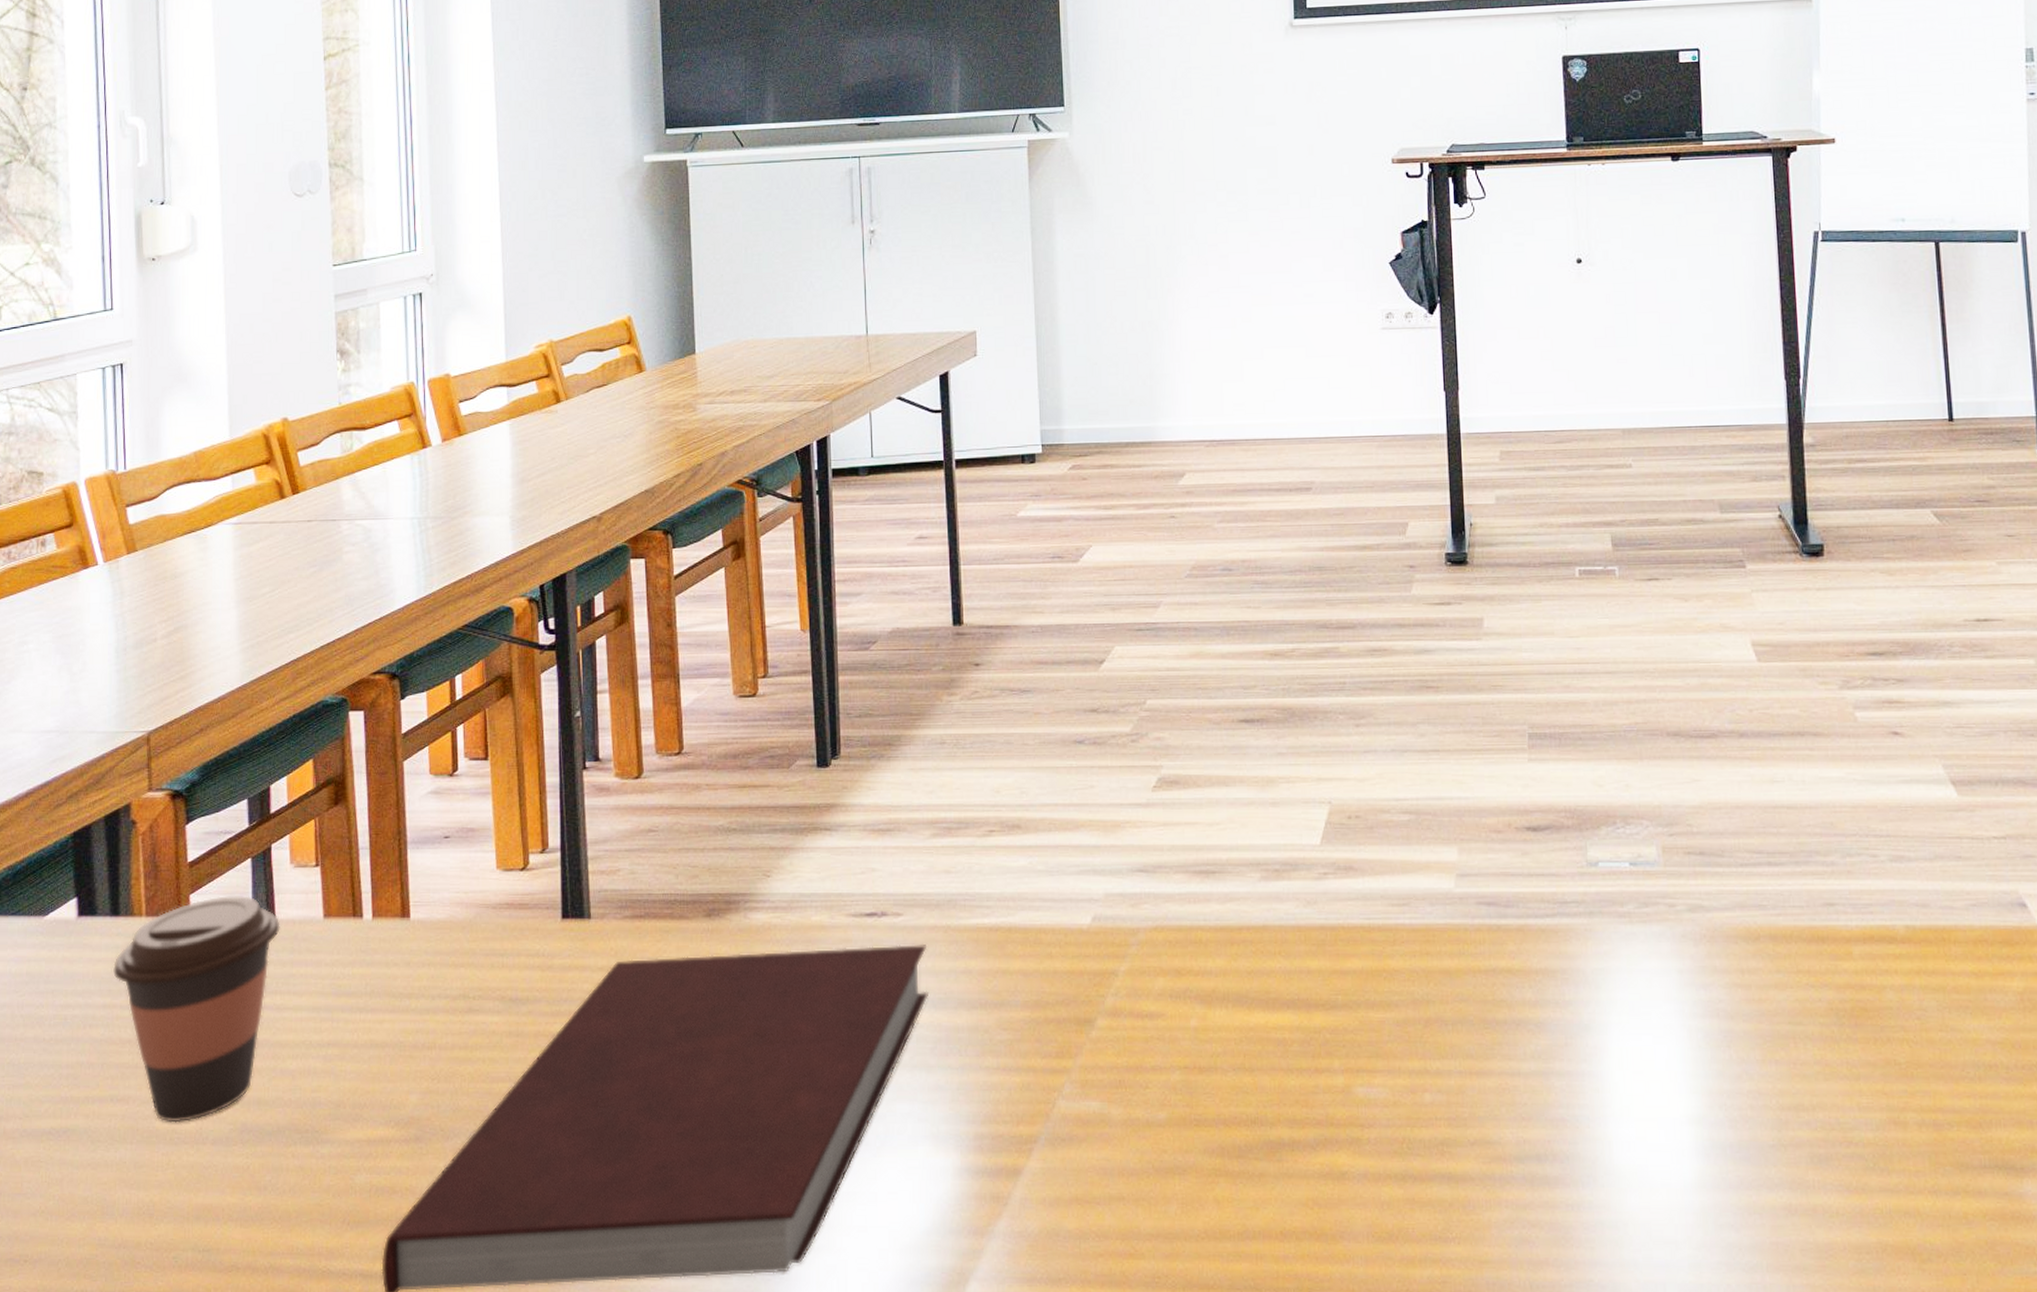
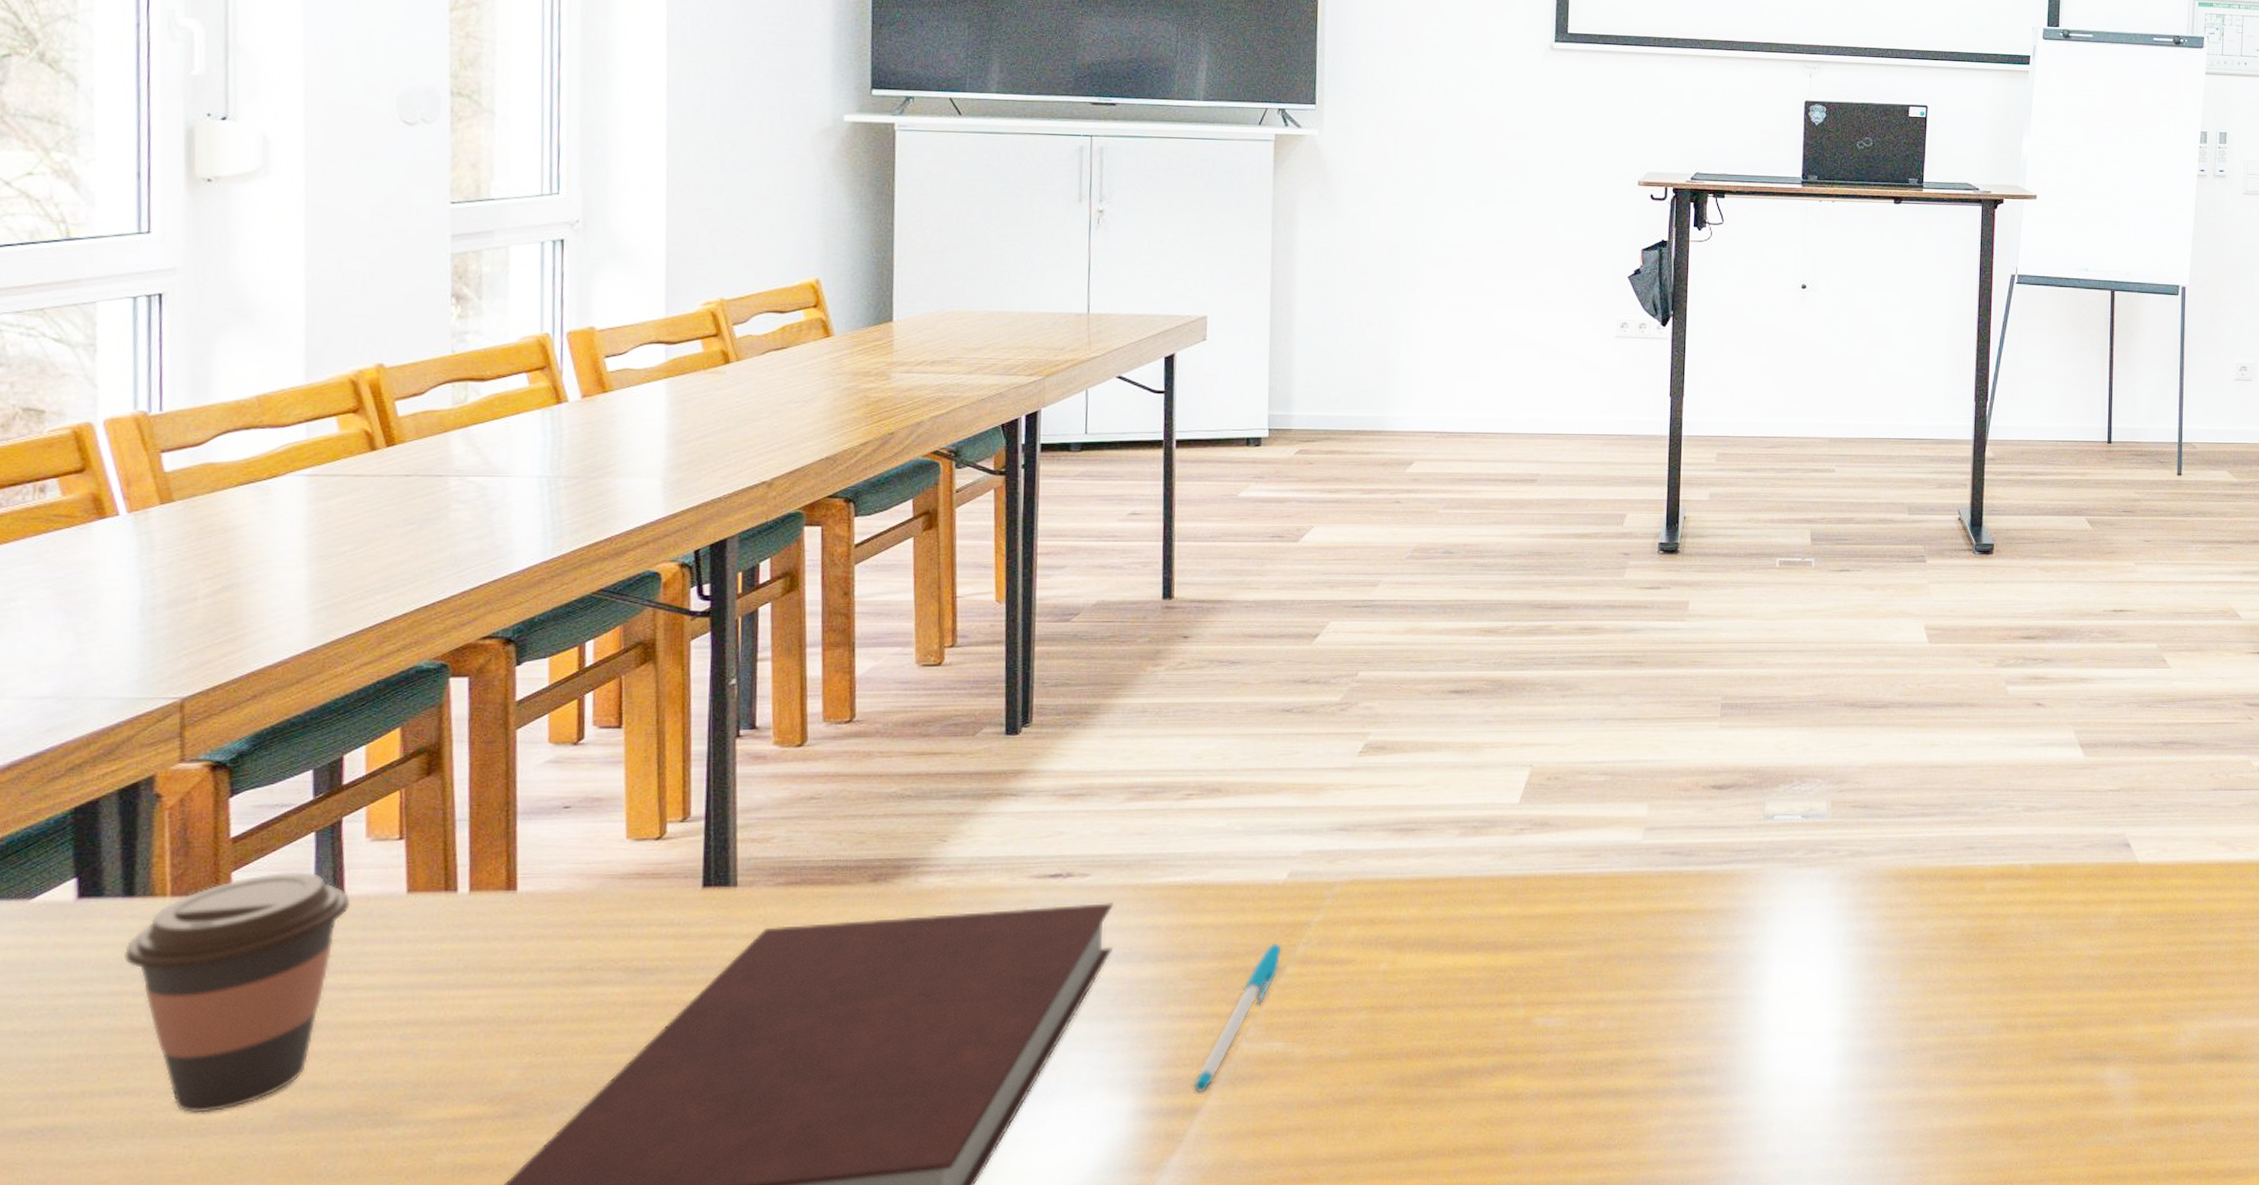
pen: none [1014,993,1091,1152] -> present [1193,943,1282,1092]

